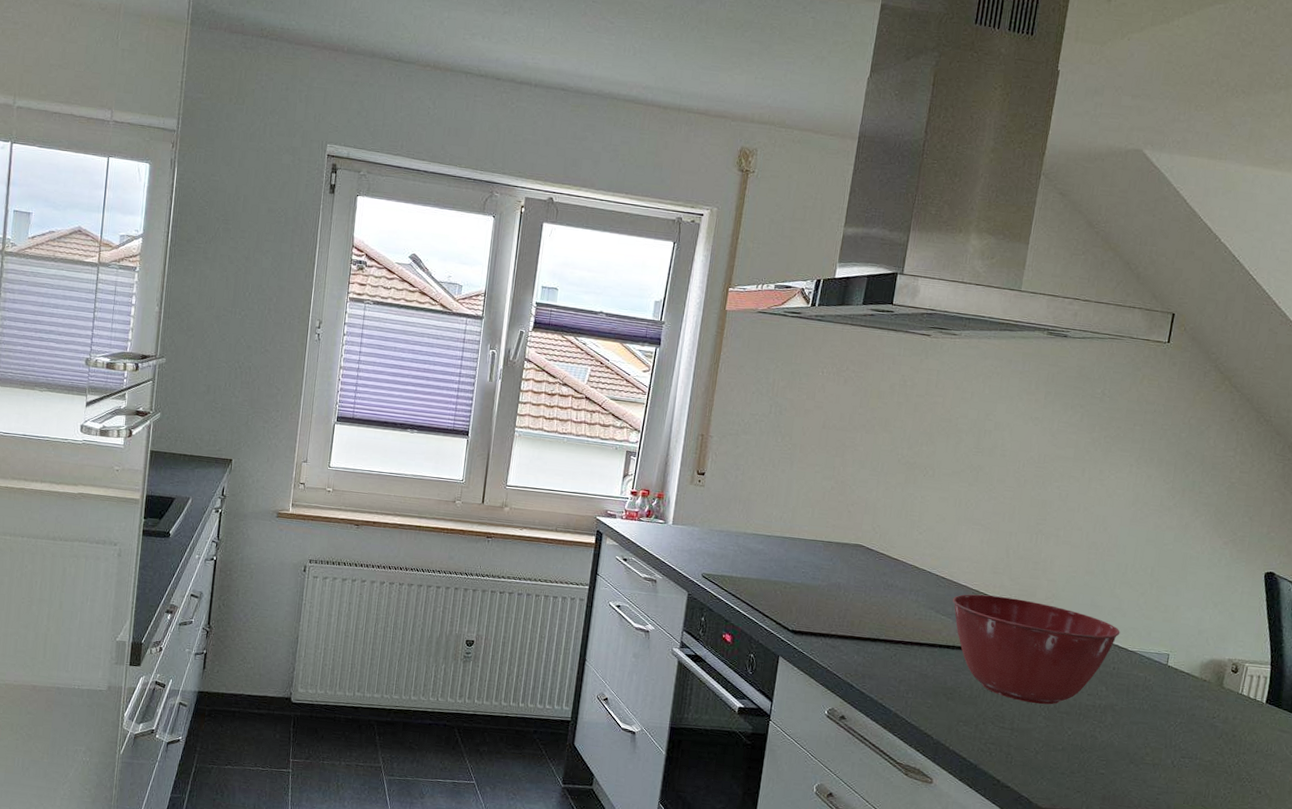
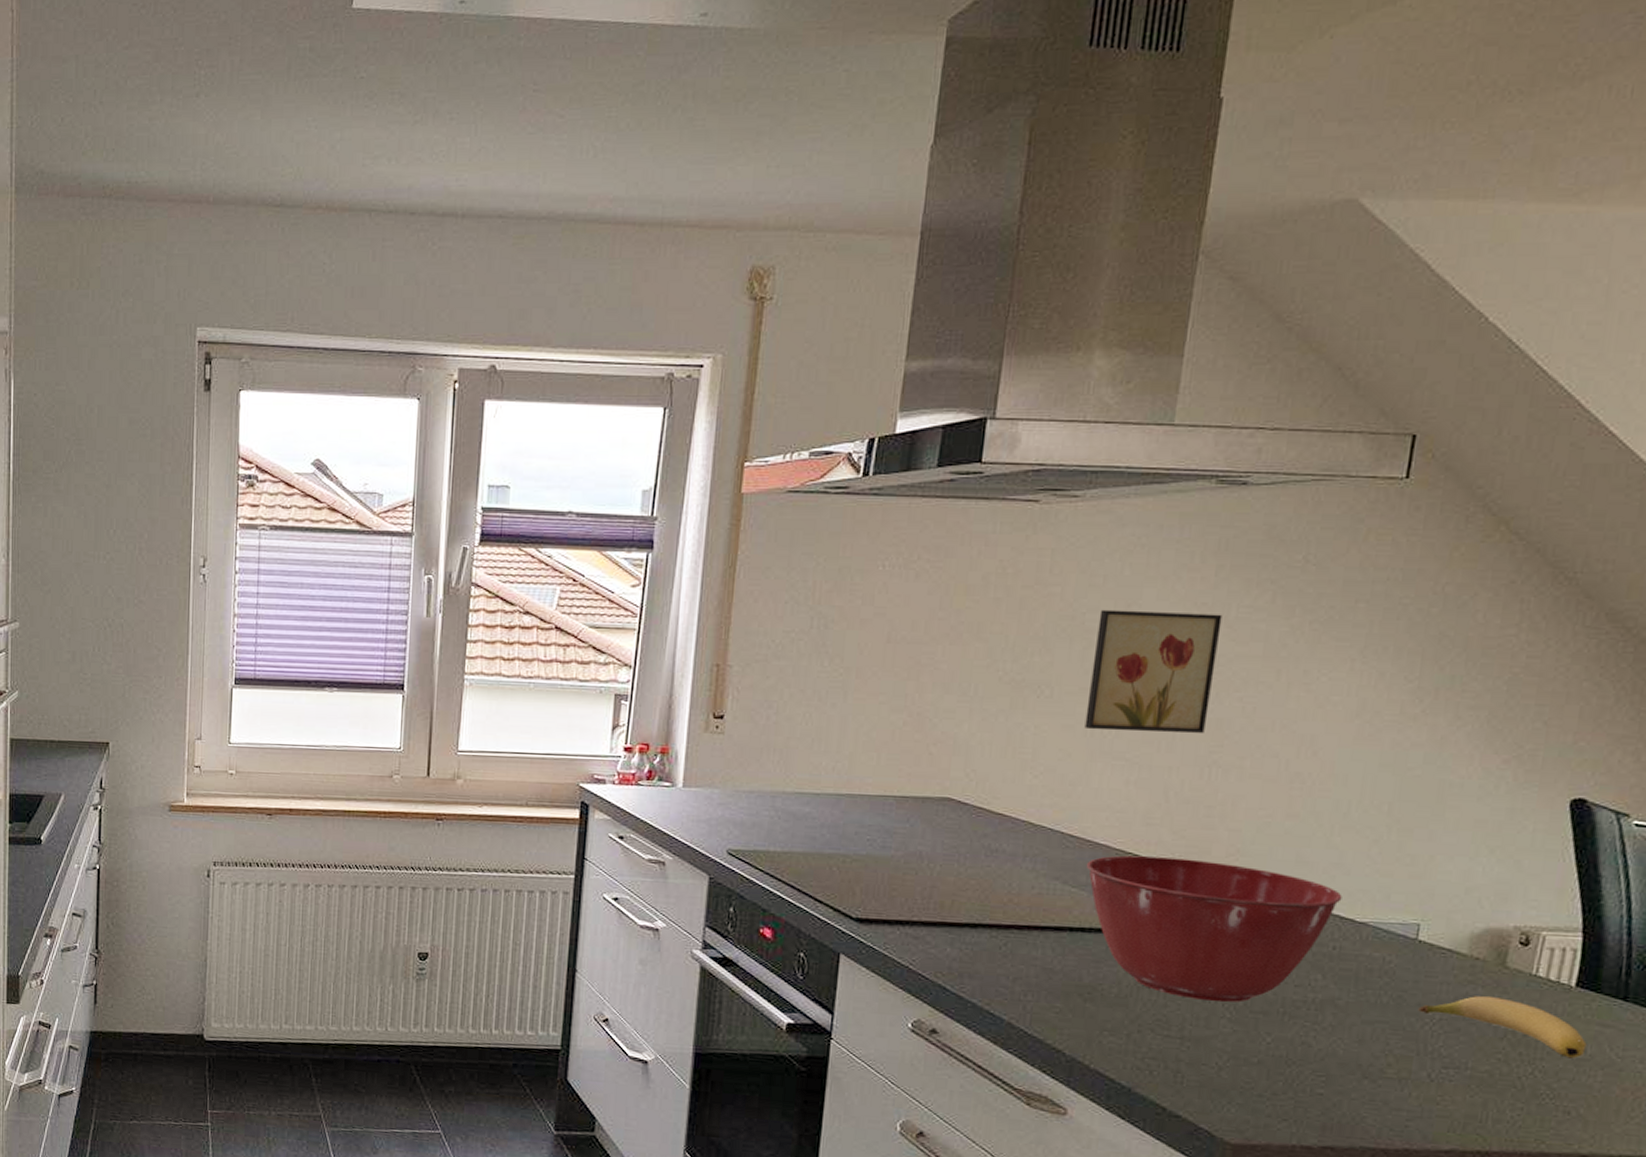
wall art: none [955,416,1049,510] -> present [1084,609,1223,734]
banana: none [1167,707,1272,754] -> present [1418,996,1587,1059]

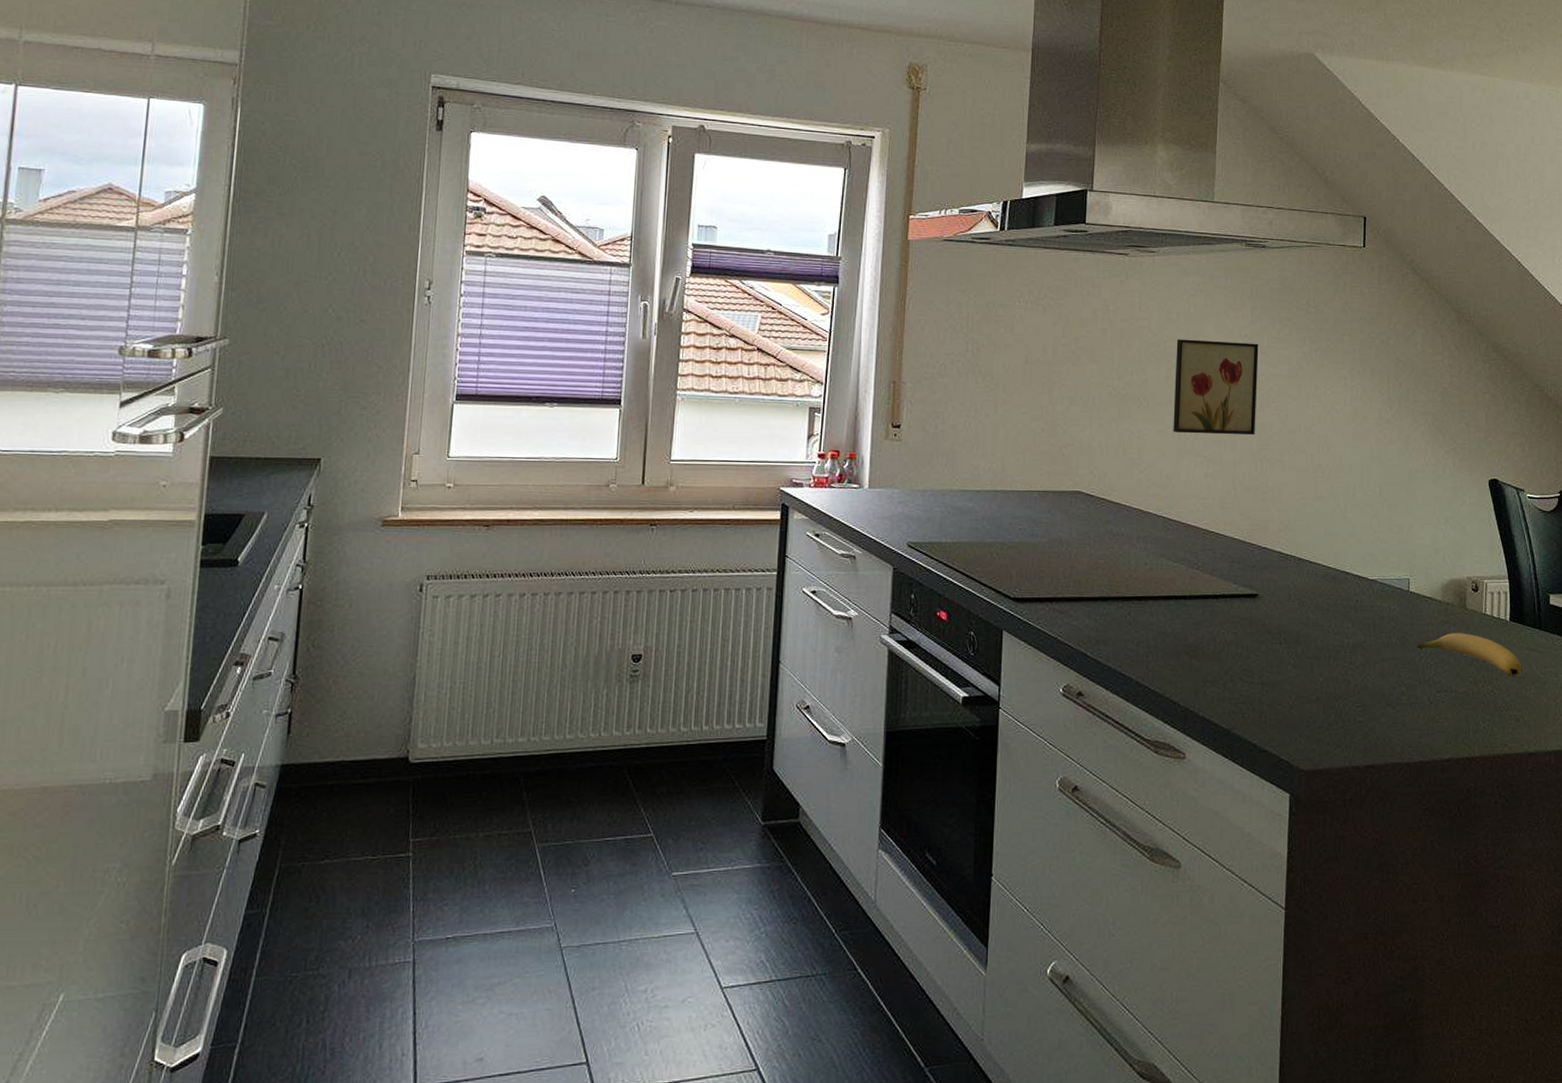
mixing bowl: present [1087,855,1342,1002] -> none [1184,534,1358,650]

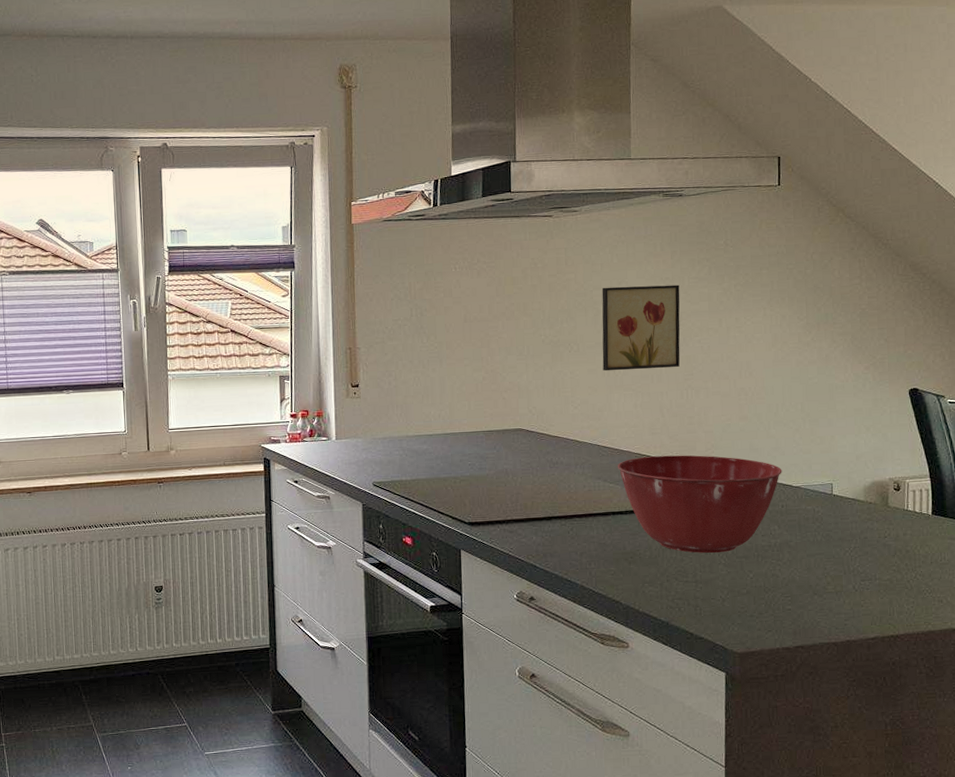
mixing bowl: none [1184,534,1358,650] -> present [618,455,782,553]
banana: present [1416,633,1522,677] -> none [840,528,945,564]

